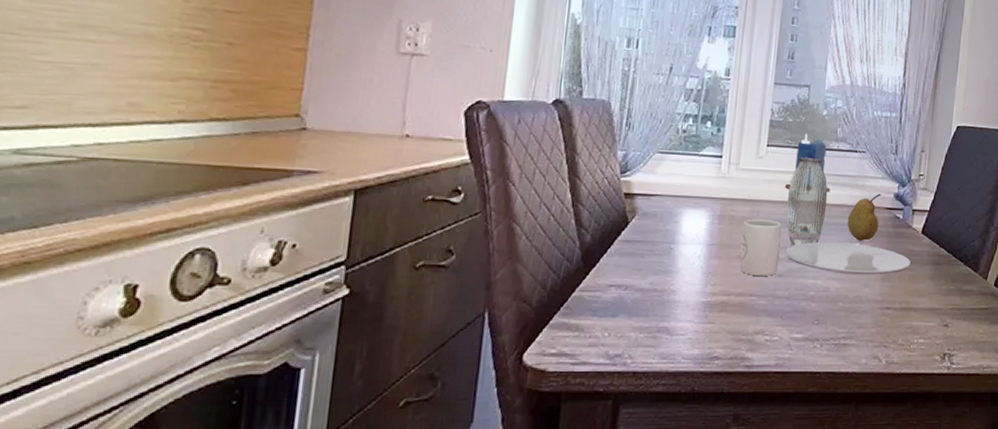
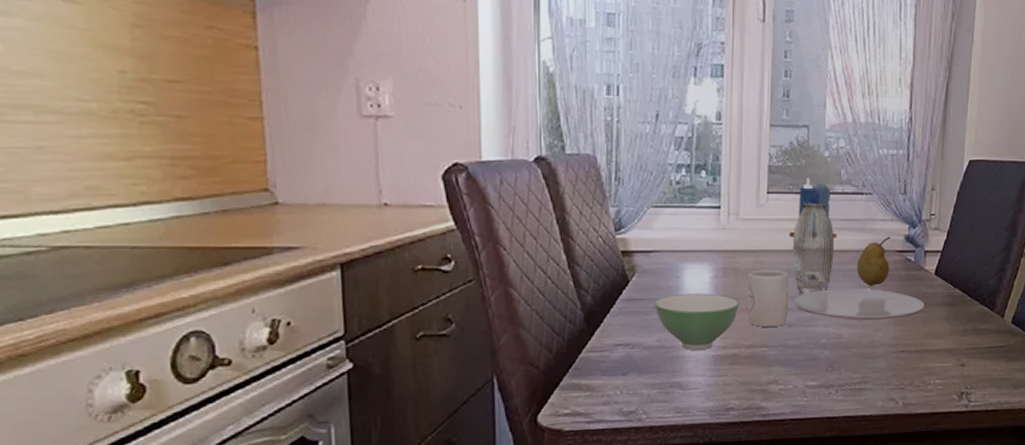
bowl: none [650,238,733,296] -> present [654,293,740,351]

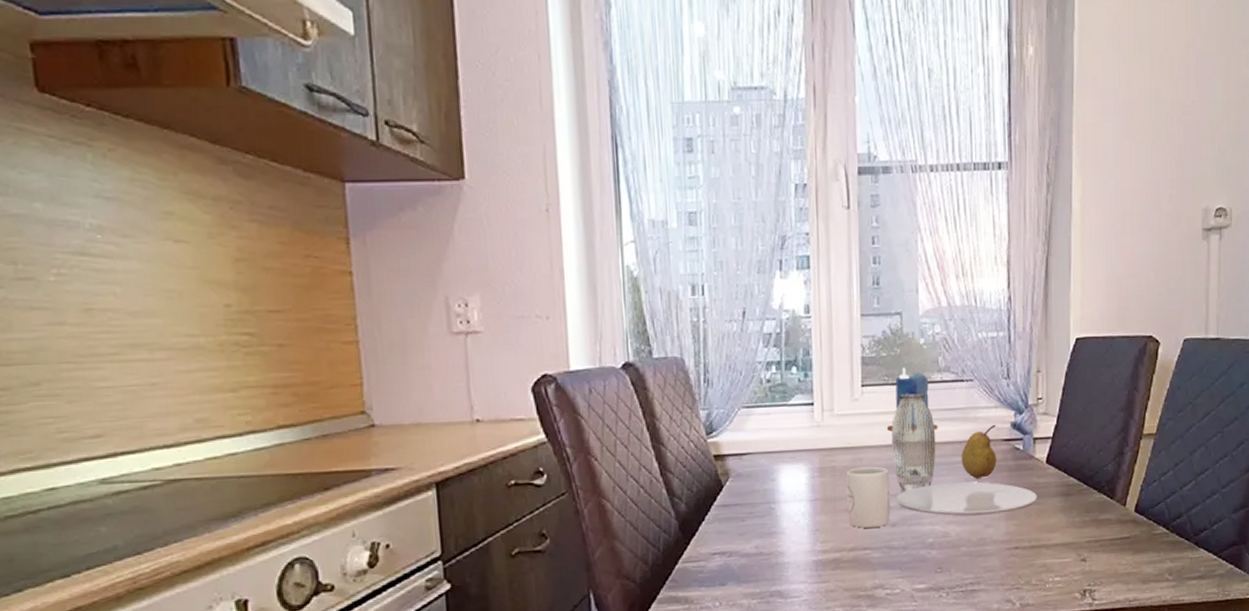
bowl: present [654,293,740,351] -> none [749,495,839,557]

